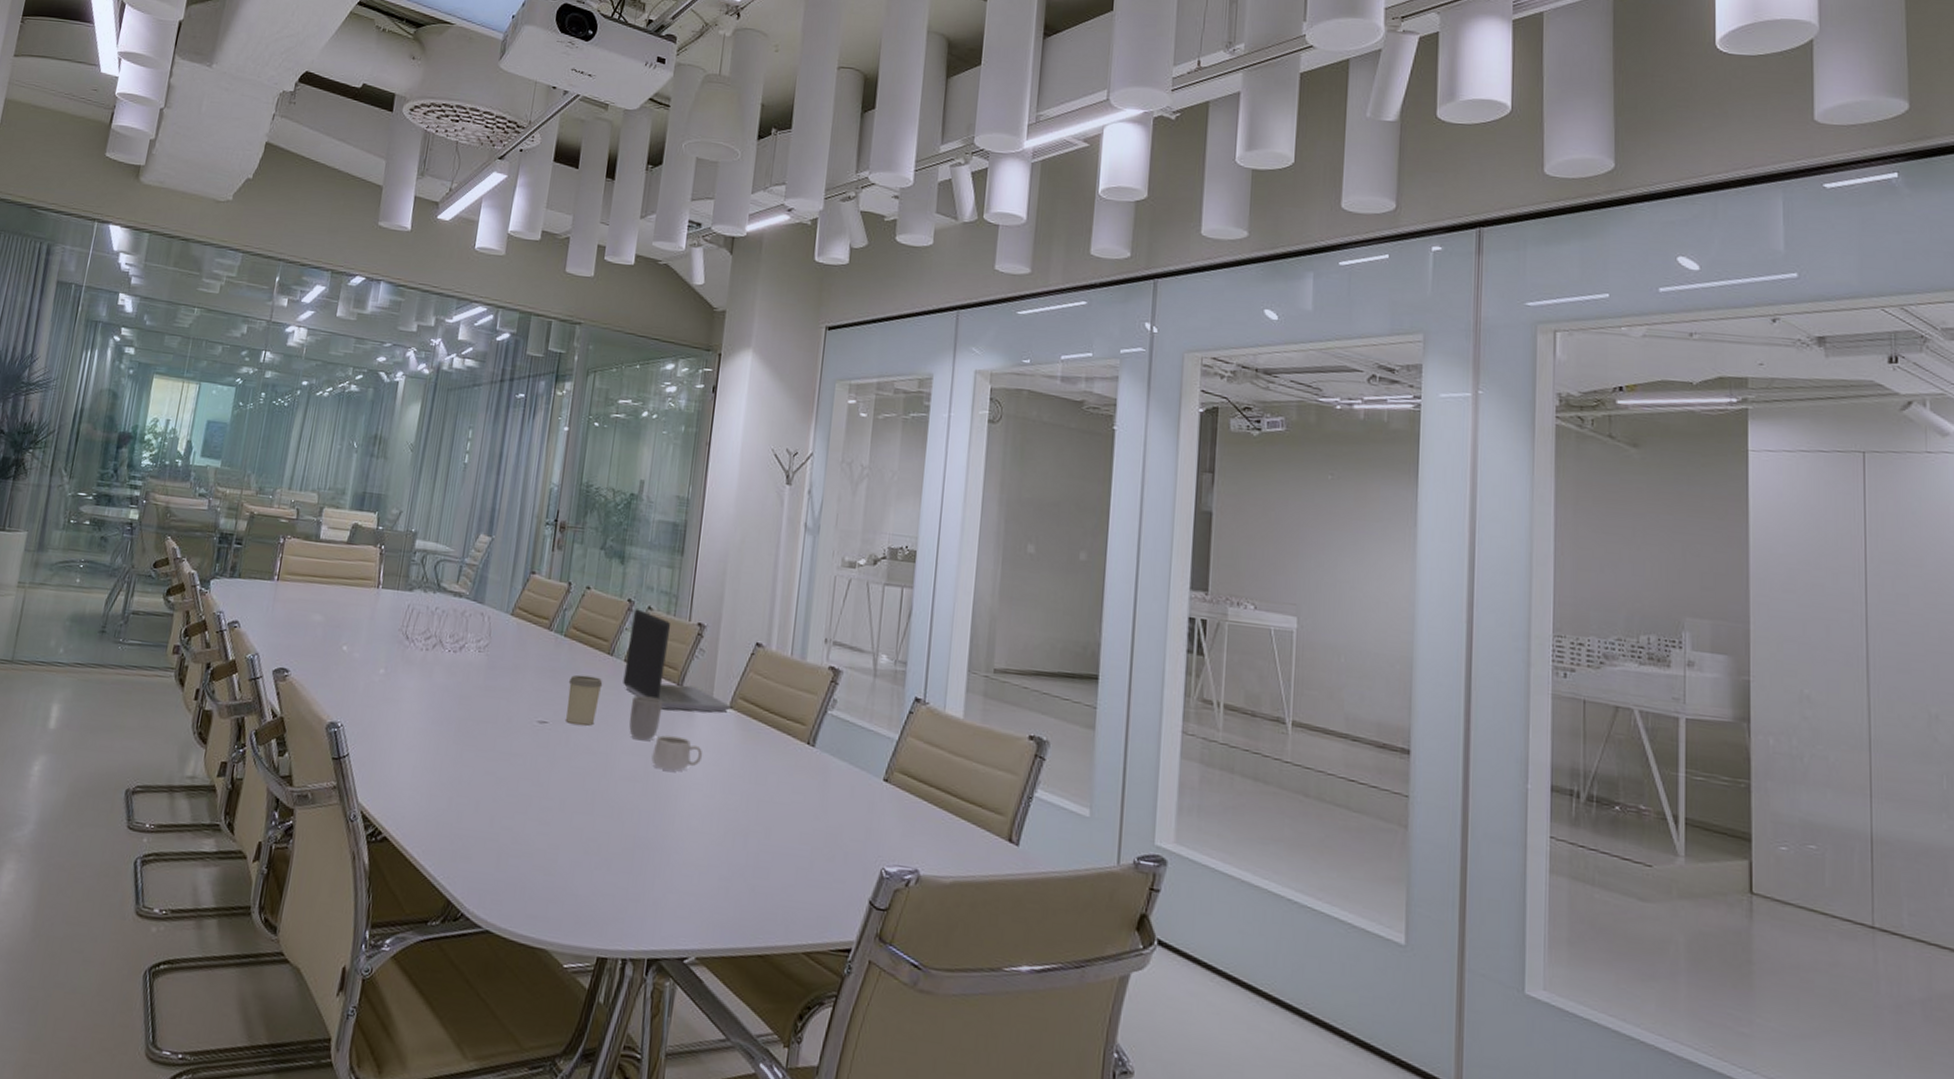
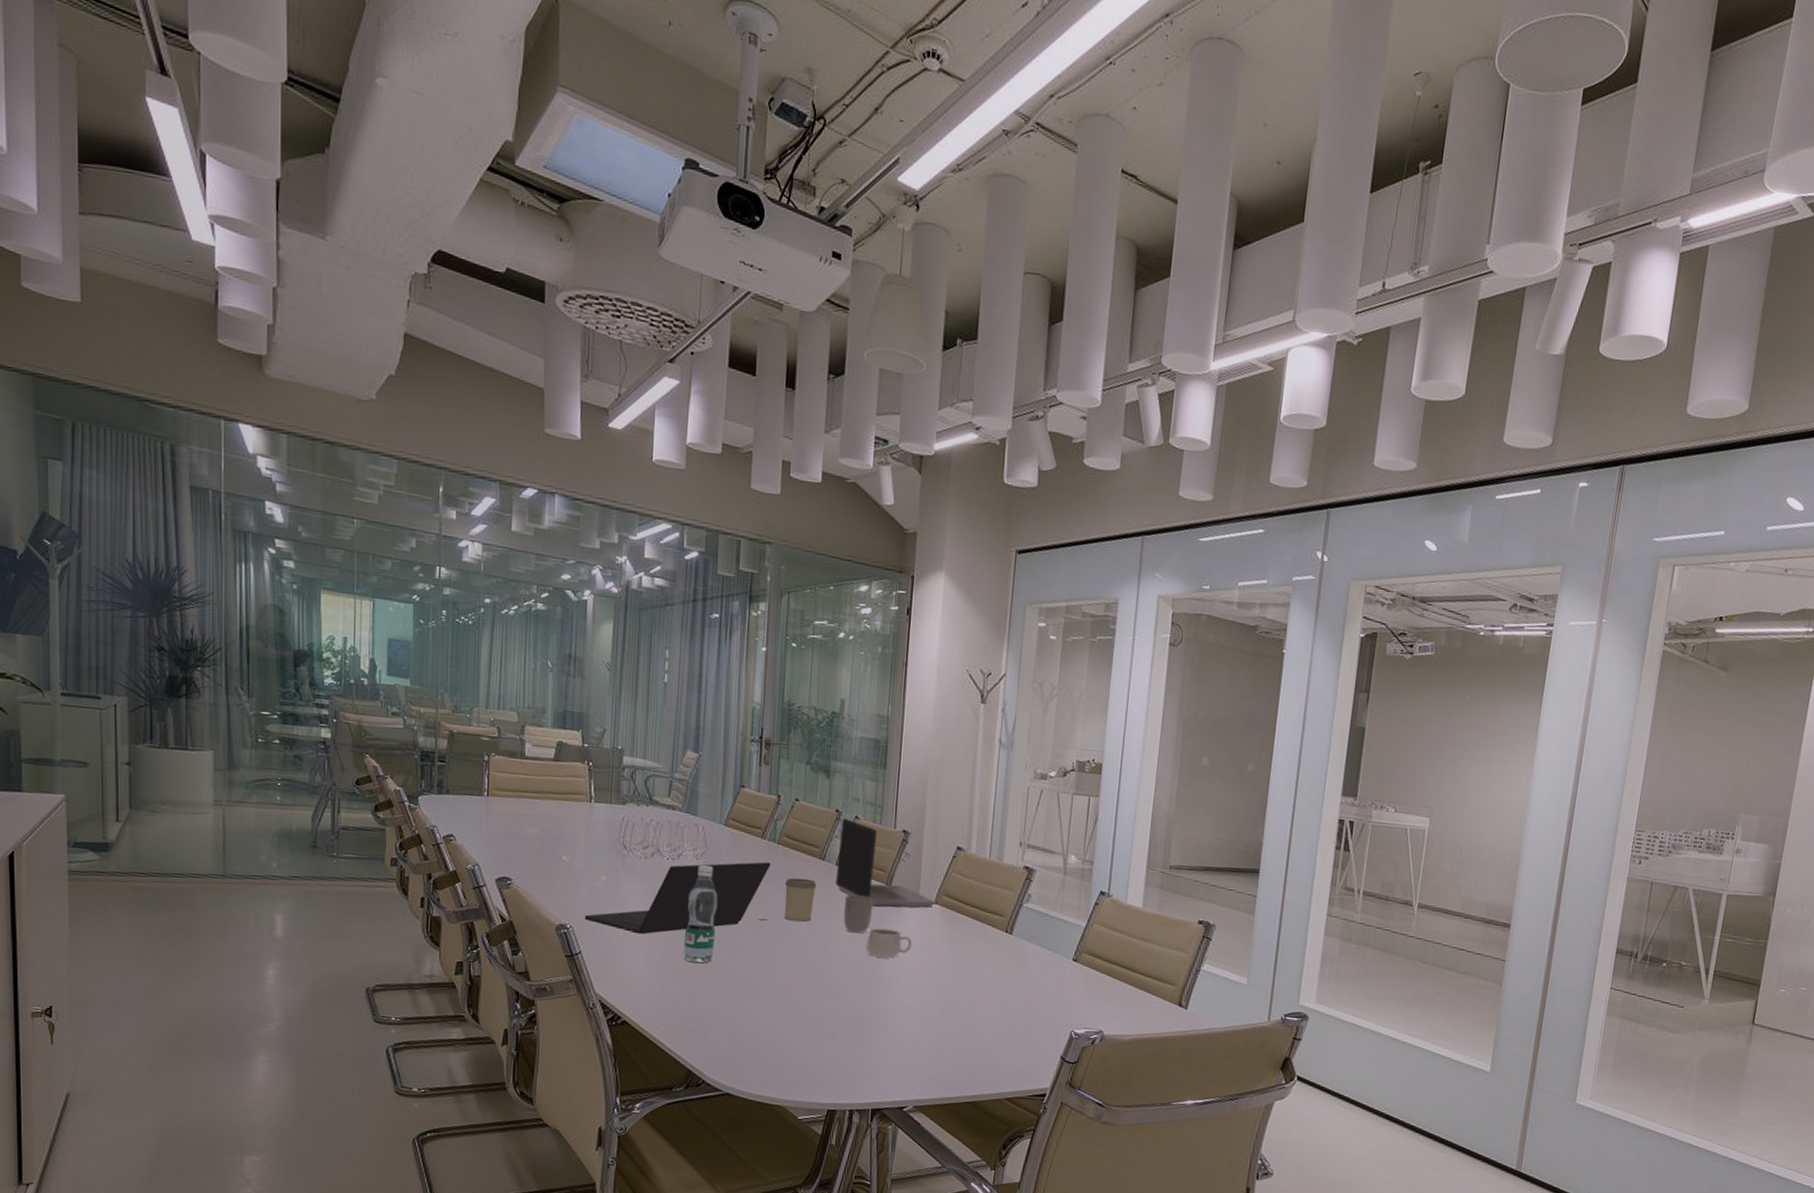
laptop: none [357,656,556,736] -> present [584,862,771,935]
bottle: none [455,658,499,772] -> present [683,864,719,964]

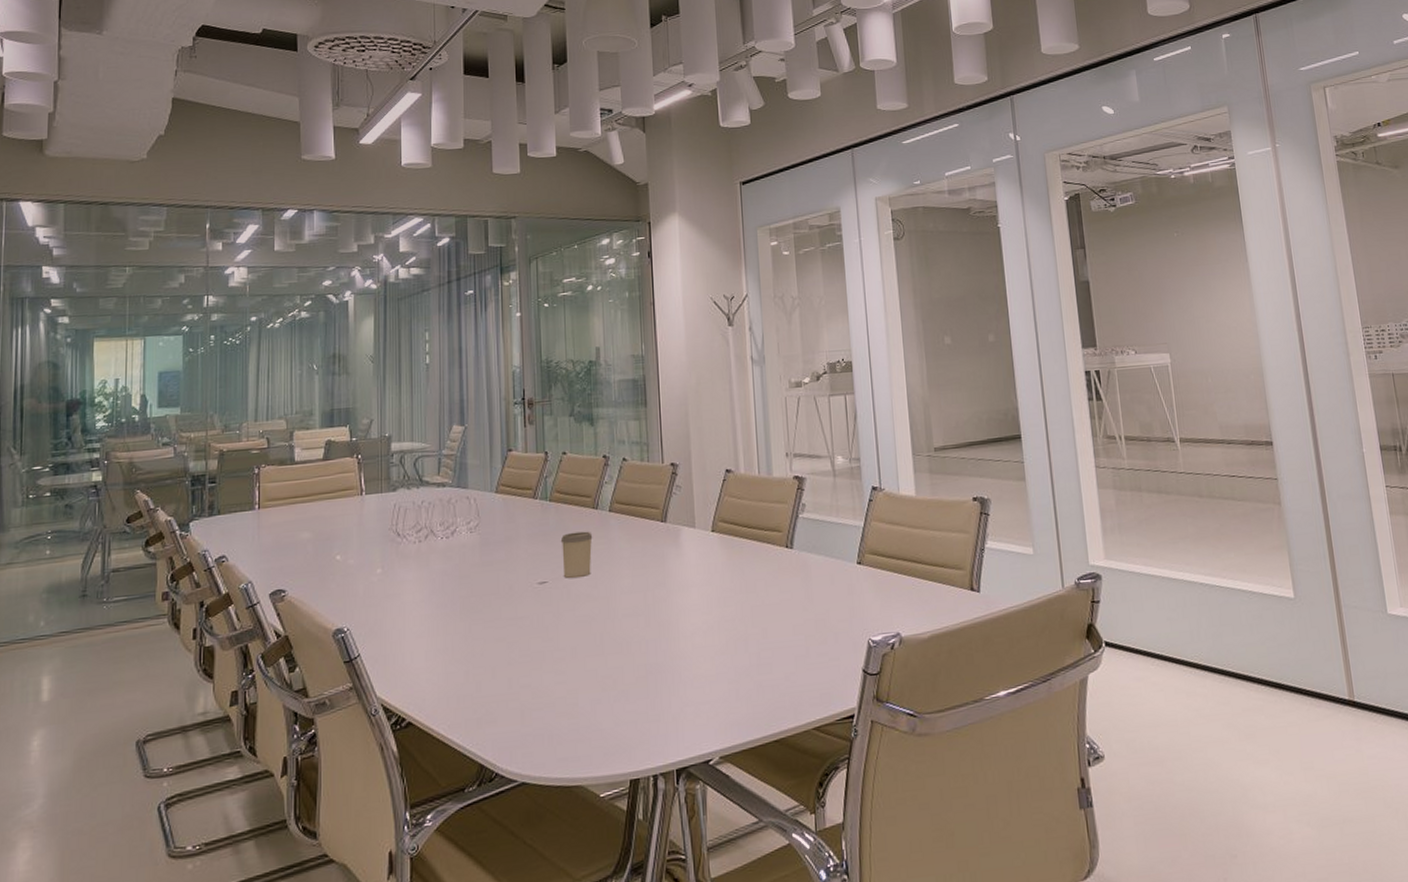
laptop: present [584,862,771,935] -> none [361,522,545,624]
bottle: present [683,864,719,964] -> none [464,536,496,644]
laptop computer: present [835,818,937,909] -> none [610,462,714,547]
cup: present [843,894,874,934] -> none [622,537,652,579]
mug: present [866,928,913,958] -> none [649,567,695,600]

